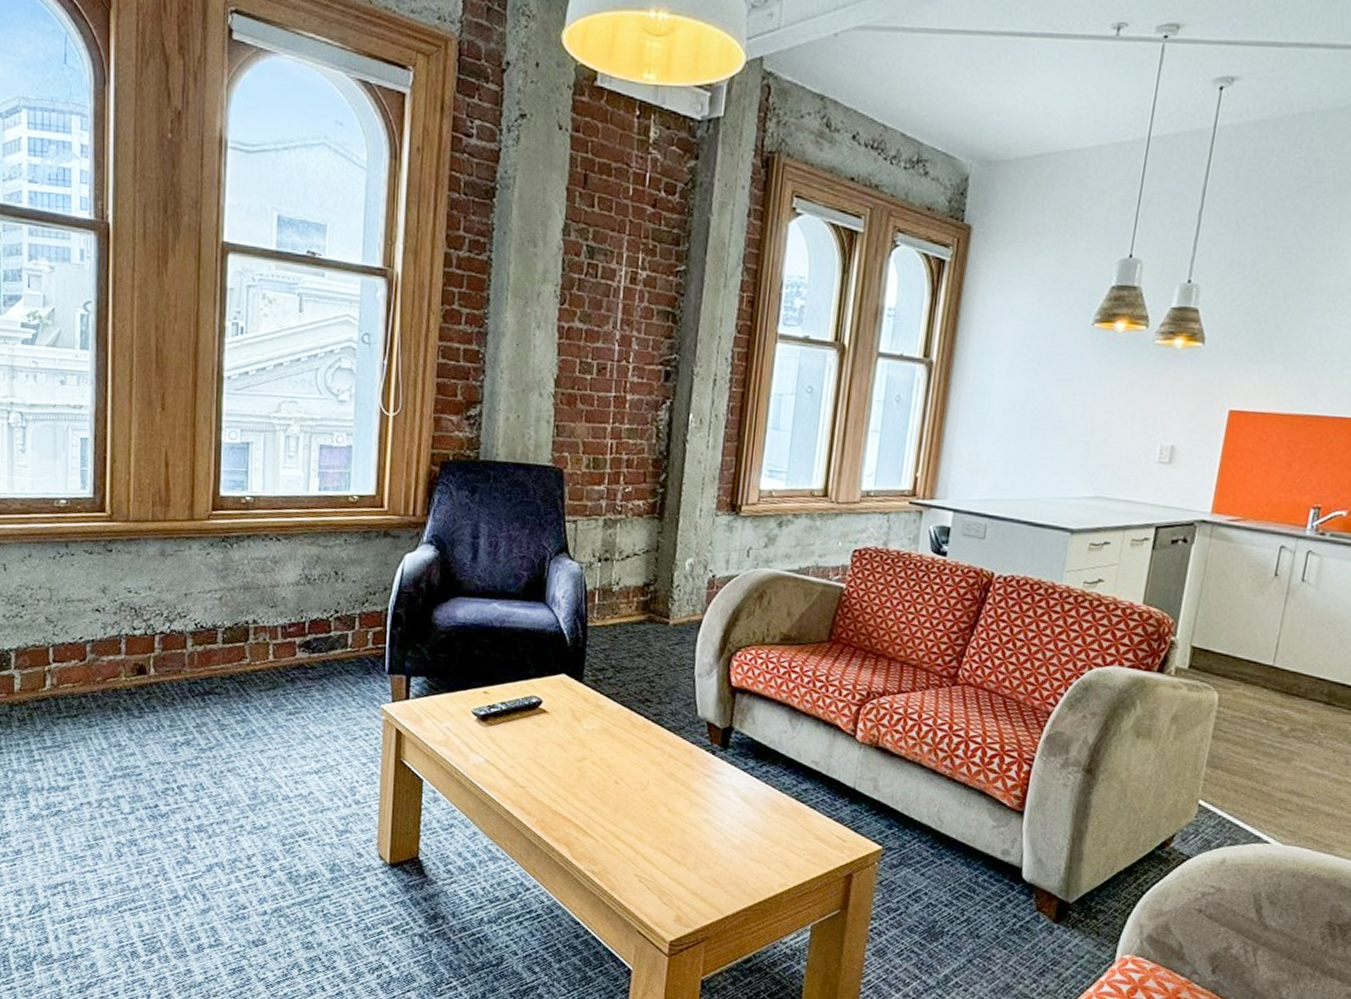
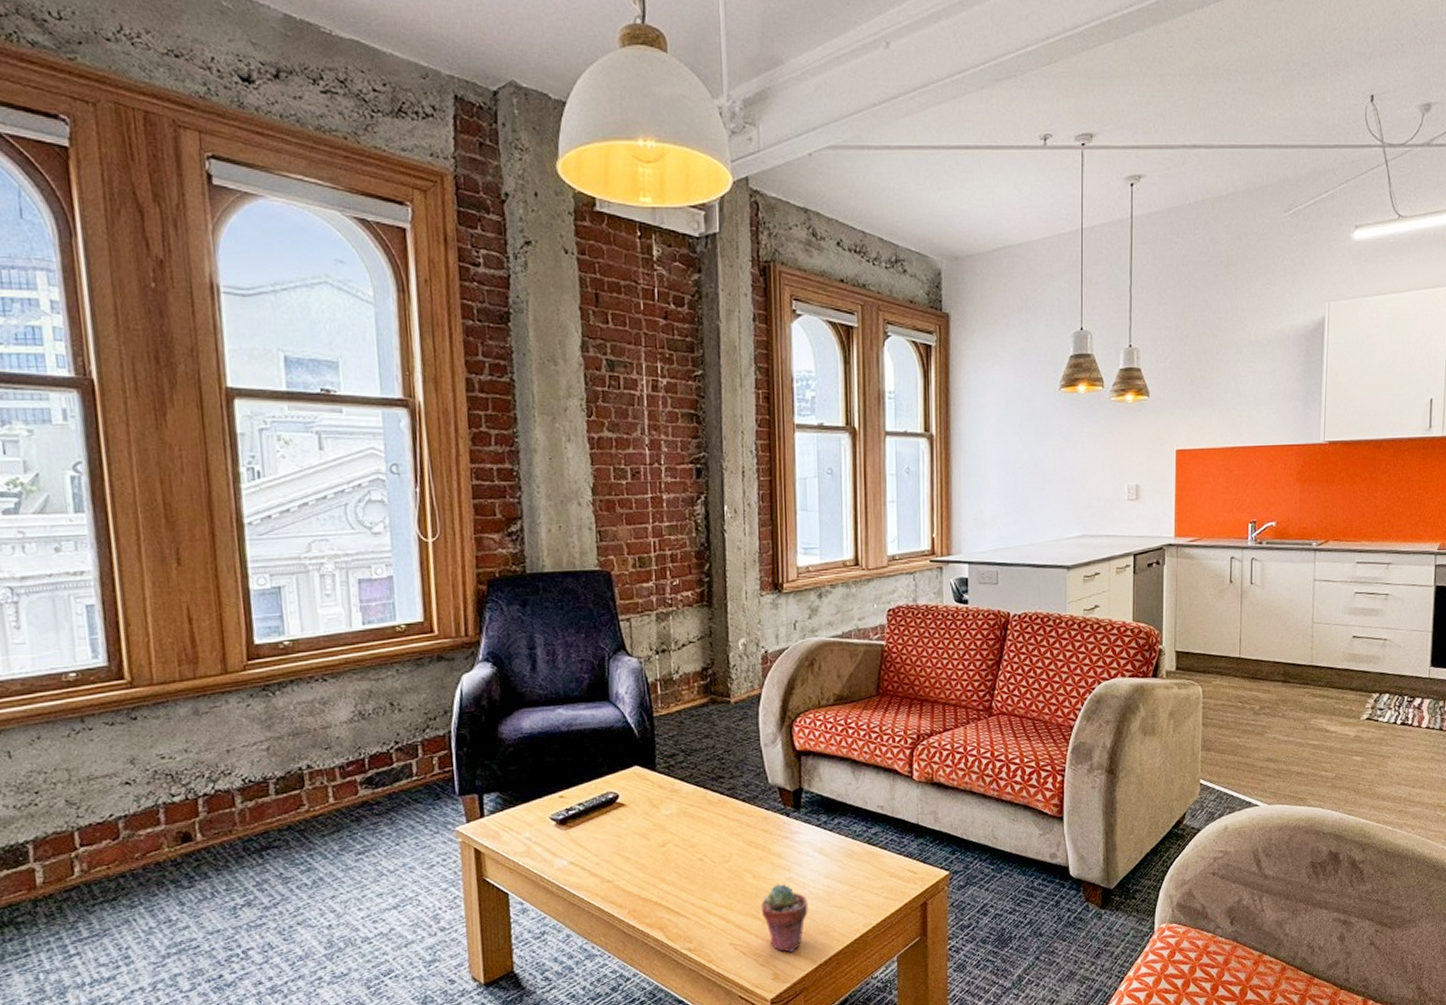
potted succulent: none [672,822,723,897] -> present [760,883,808,953]

